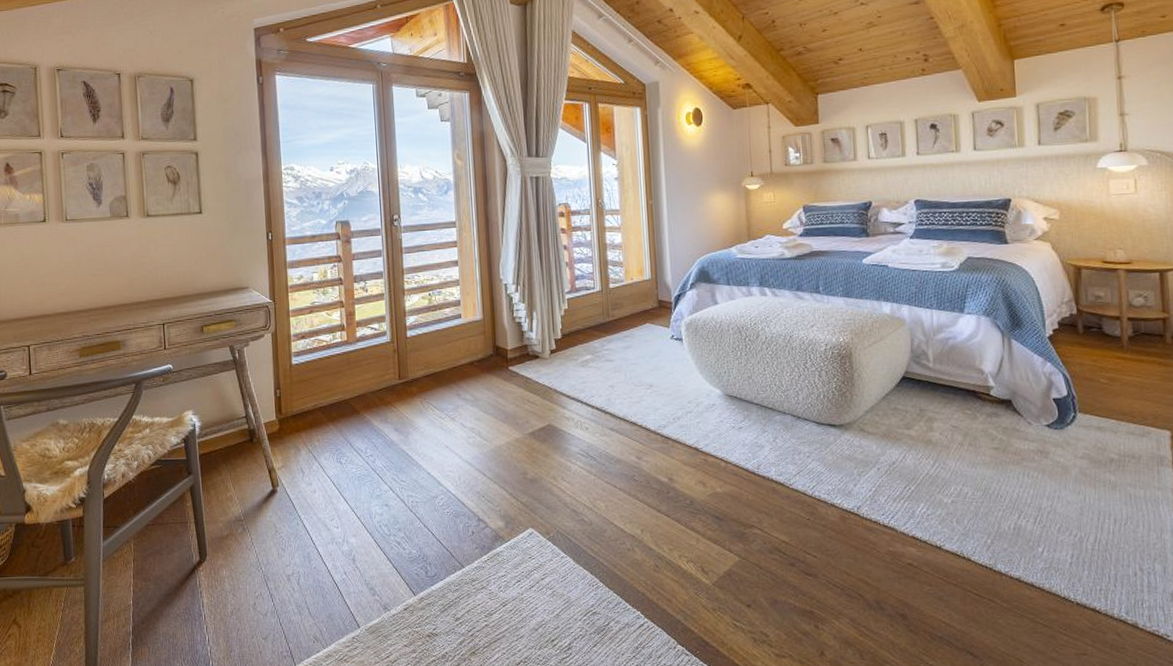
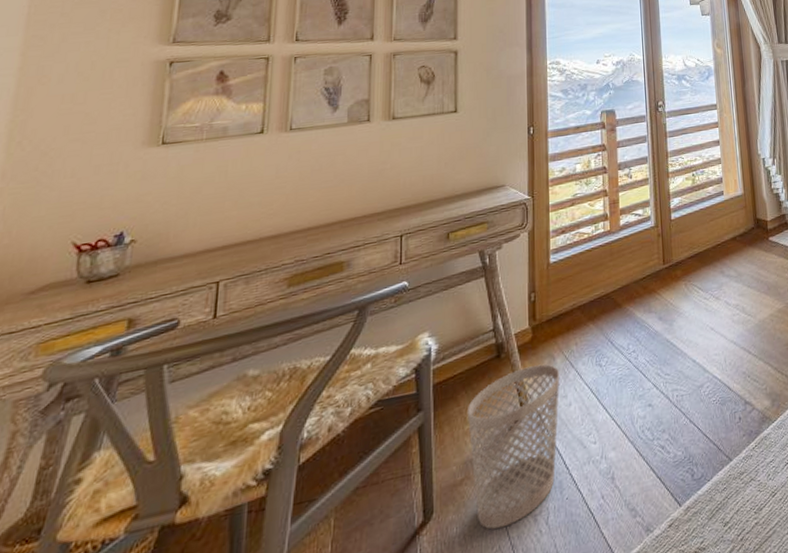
wastebasket: none [228,453,305,579] -> present [468,364,560,530]

